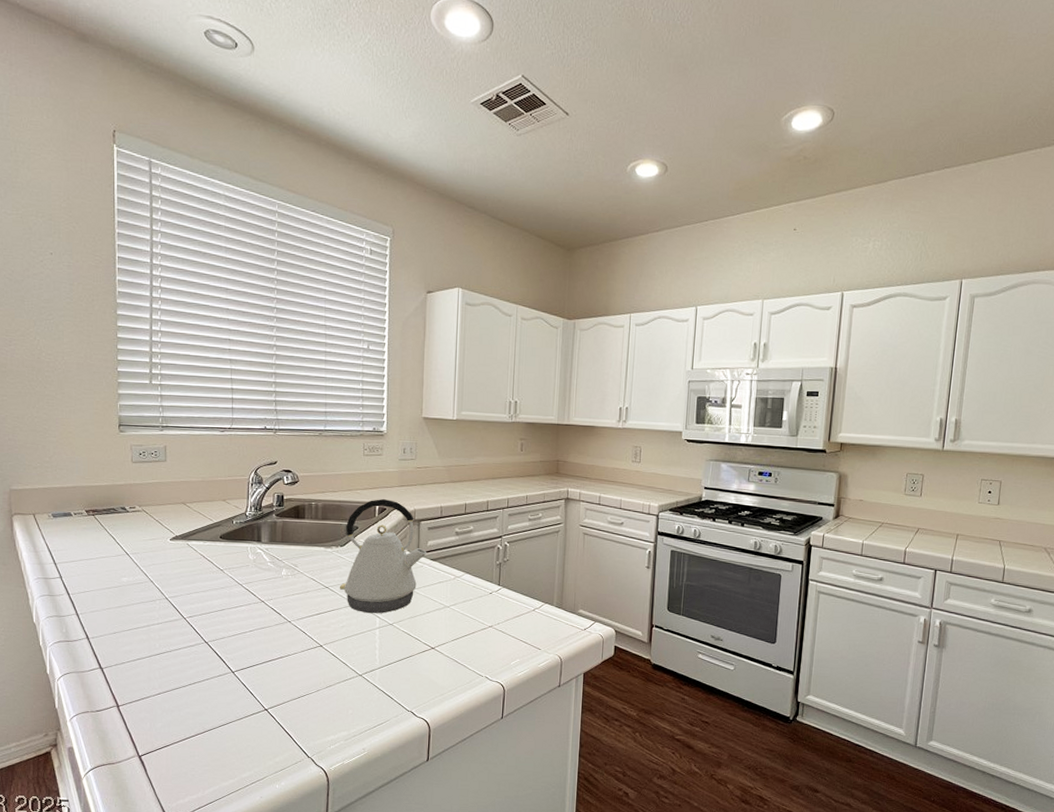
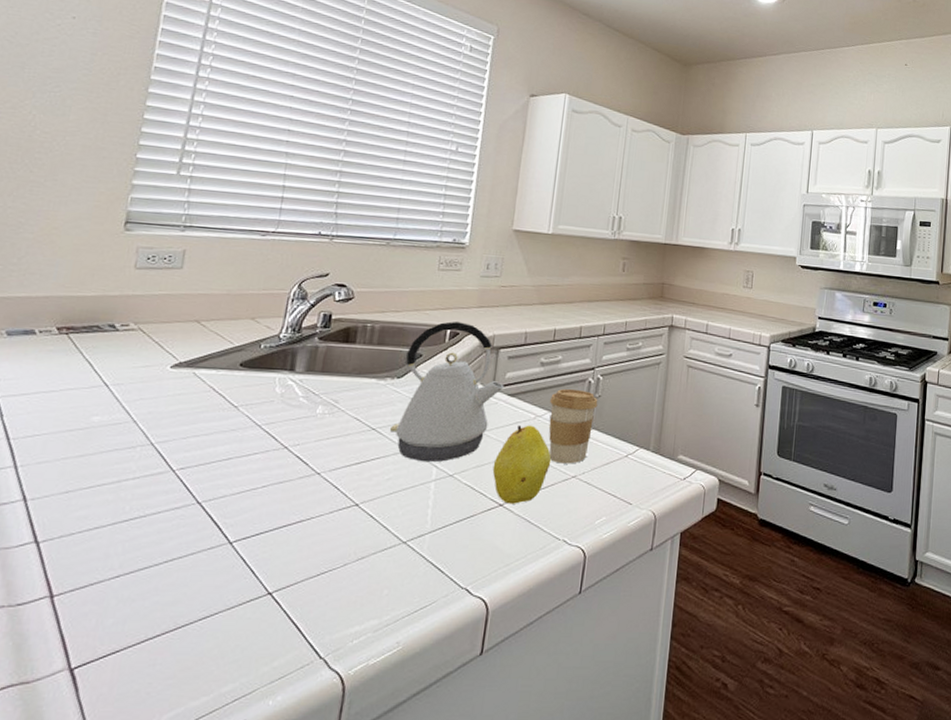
fruit: none [423,584,471,648] -> present [492,425,552,504]
coffee cup: none [466,554,507,616] -> present [548,388,598,464]

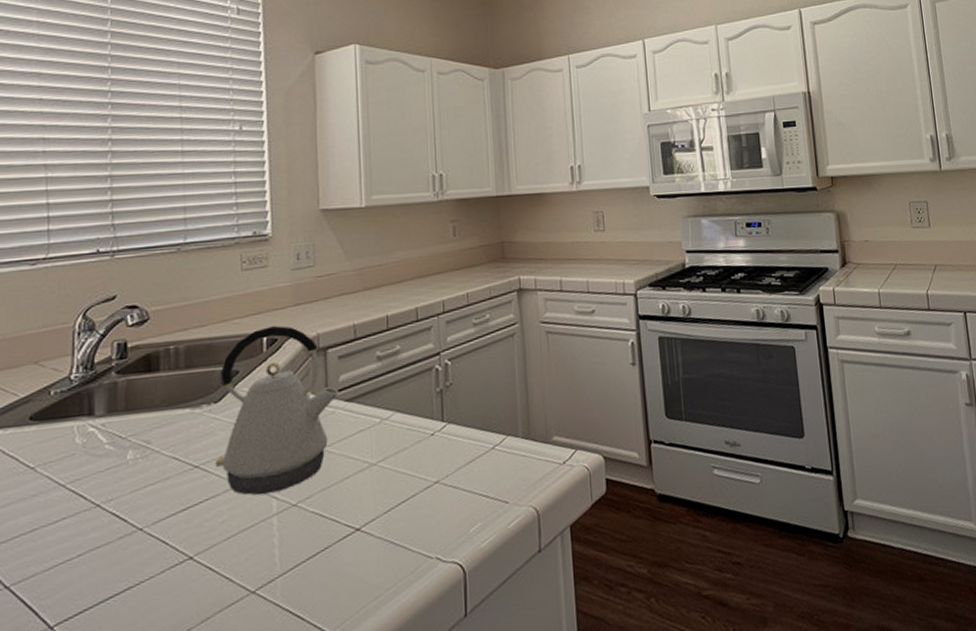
fruit: present [492,425,552,504] -> none [341,430,408,527]
coffee cup: present [548,388,598,464] -> none [395,380,451,470]

